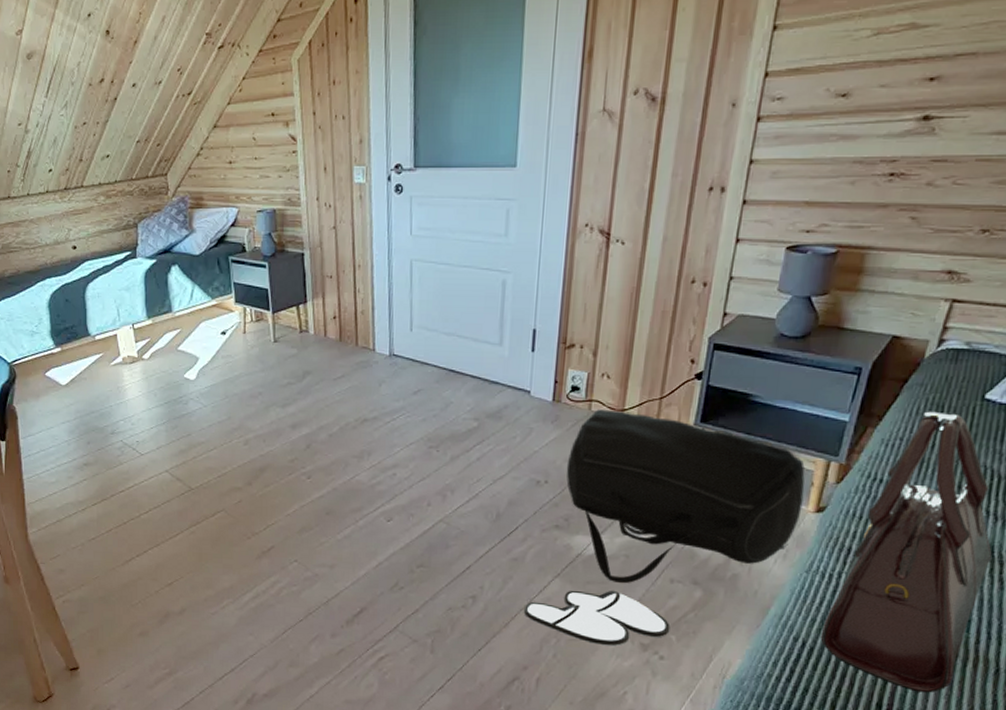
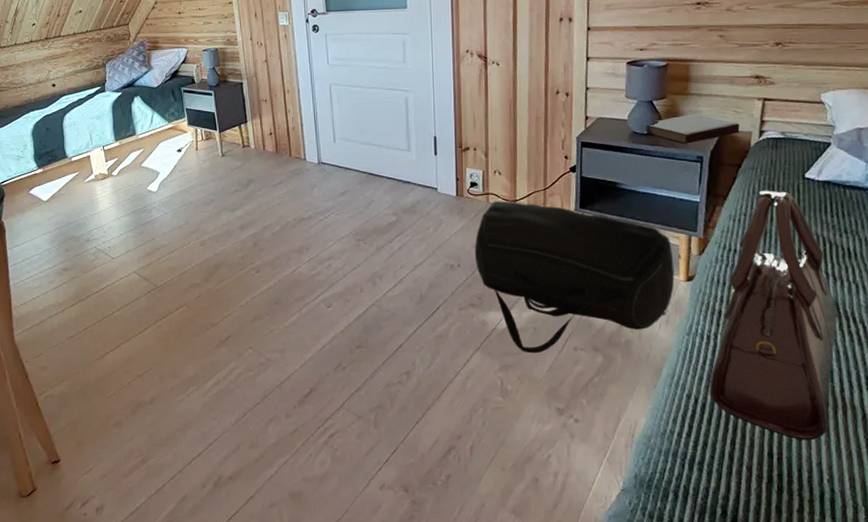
slippers: present [524,590,670,646] -> none [453,360,580,411]
book: none [793,314,916,351] -> present [643,114,740,144]

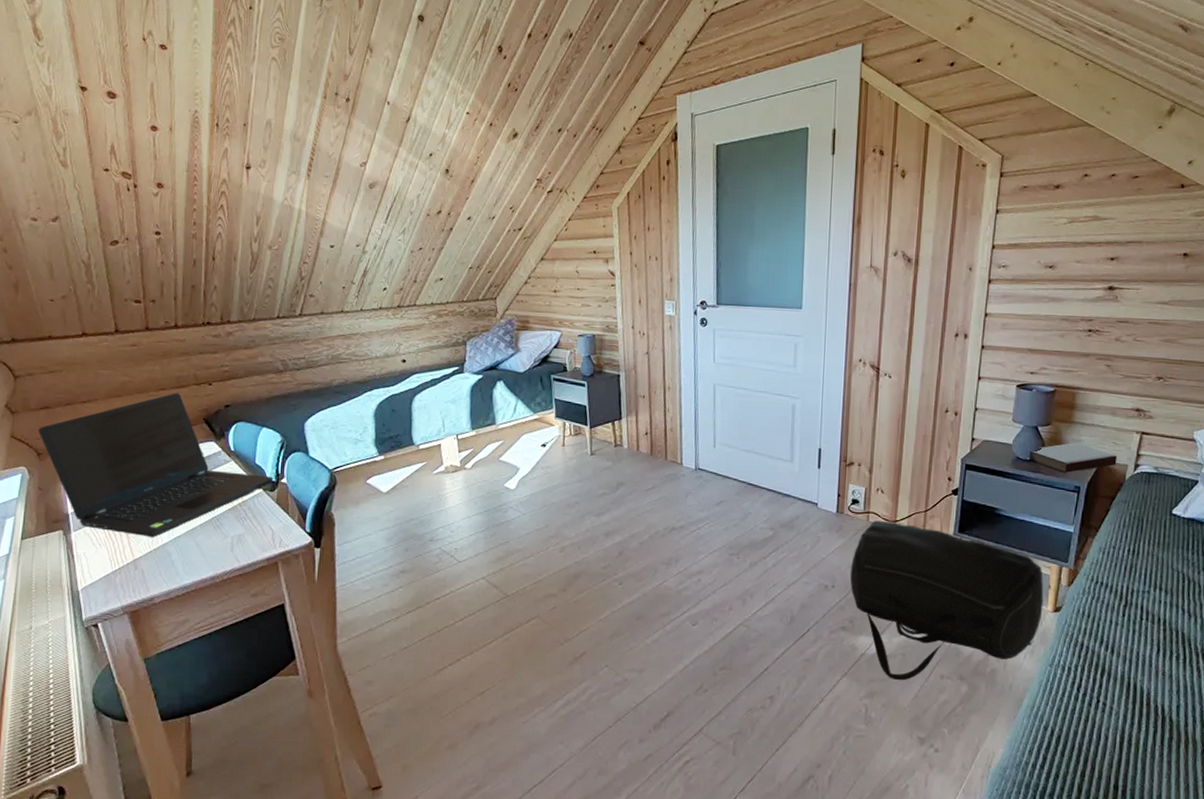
handbag: present [709,190,839,441] -> none [1065,524,1190,774]

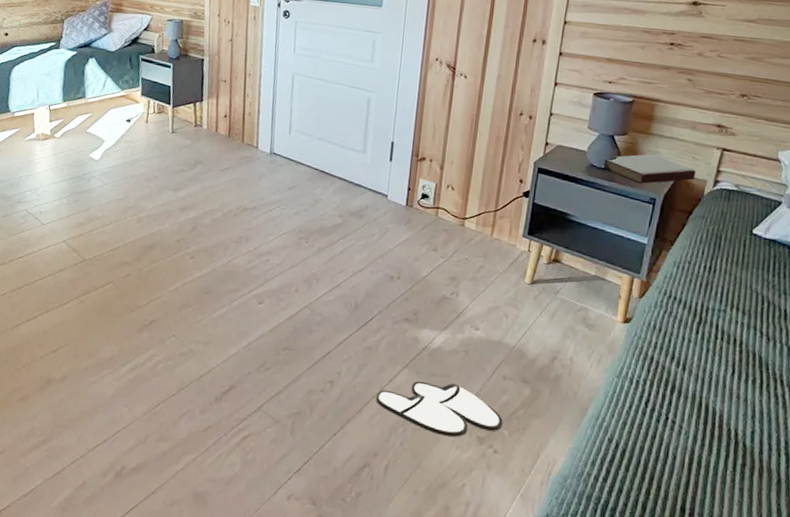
slippers: none [817,687,943,740] -> present [376,381,503,437]
duffel bag: present [849,520,1044,681] -> none [415,216,614,378]

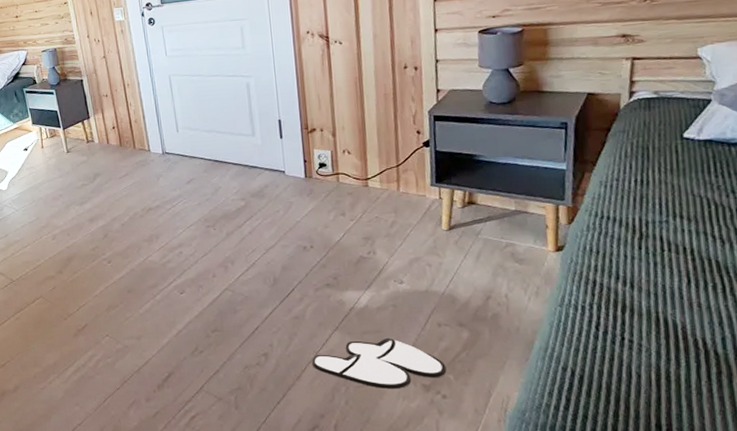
book: present [601,154,696,184] -> none [500,79,607,111]

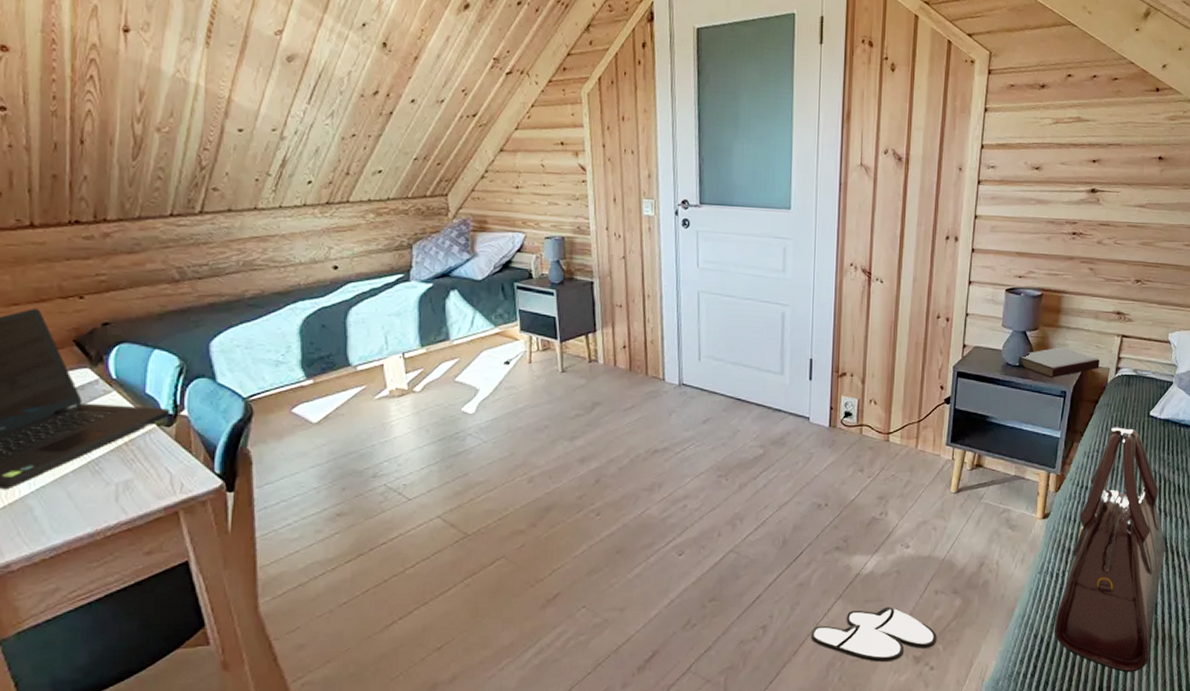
book: none [500,79,607,111] -> present [1015,347,1100,378]
handbag: none [586,153,729,411] -> present [1054,427,1166,673]

